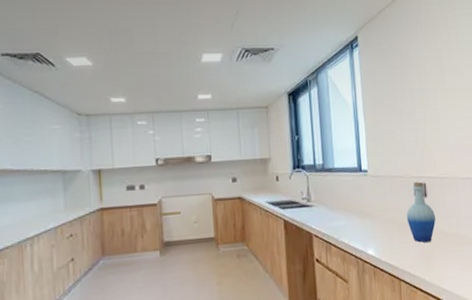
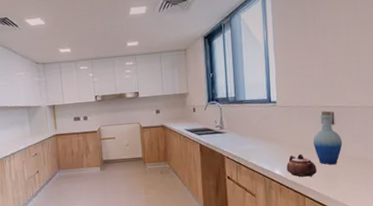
teapot: none [380,230,411,258] -> present [286,153,317,177]

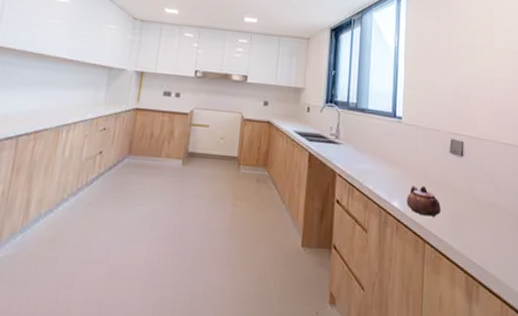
bottle: present [313,111,343,165] -> none [438,139,472,206]

